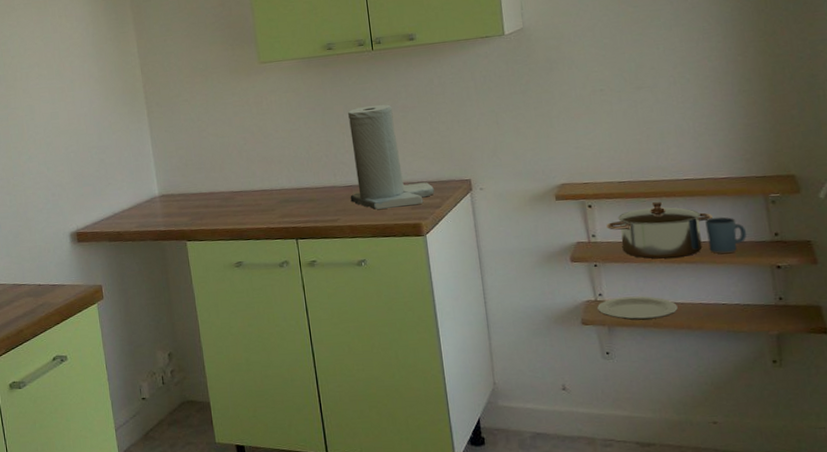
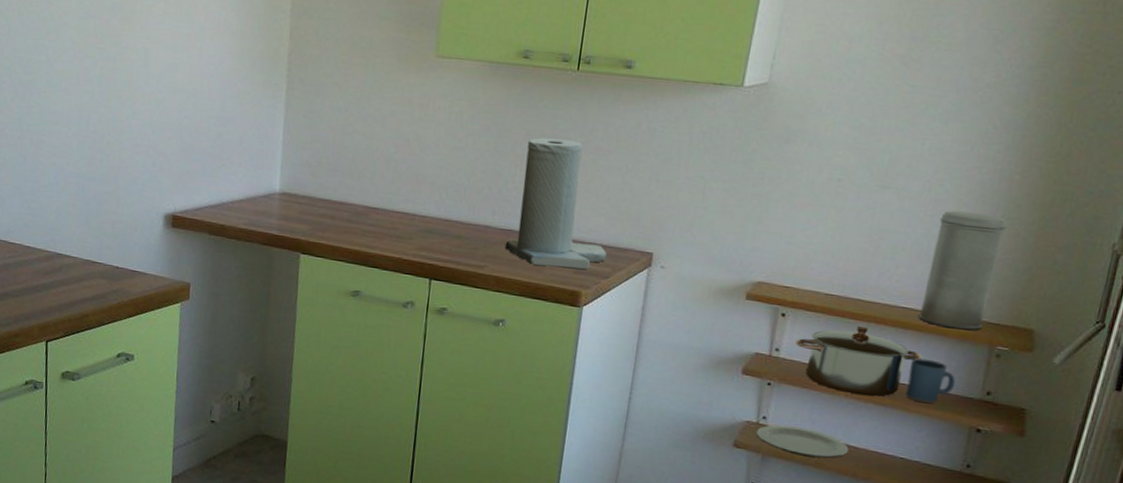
canister: none [690,91,754,189] -> present [918,210,1007,331]

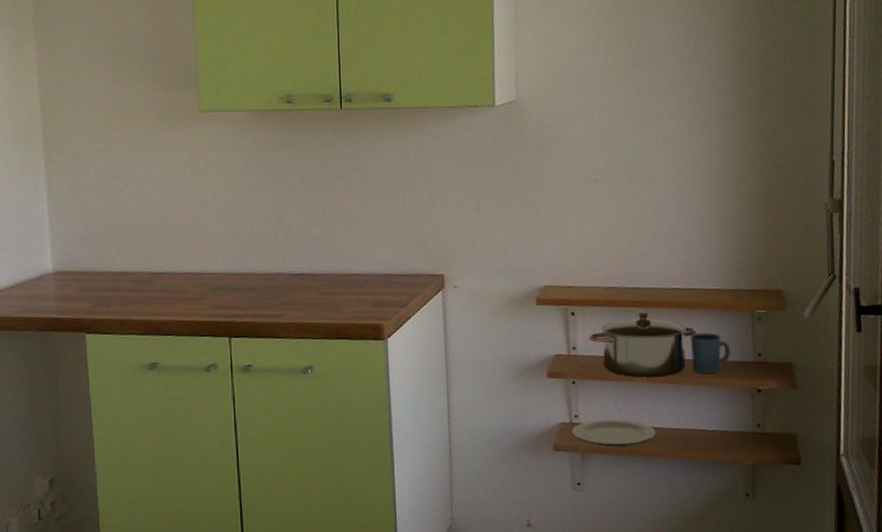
paper towel: present [504,137,607,269] -> none [300,176,401,305]
canister: present [918,210,1007,331] -> none [686,193,742,301]

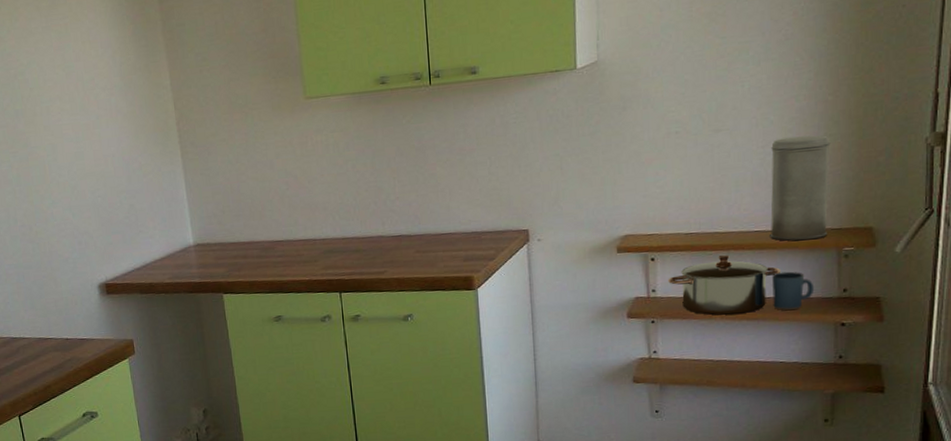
plate: present [572,418,656,447] -> none [651,353,734,379]
canister: none [686,193,742,301] -> present [770,135,831,241]

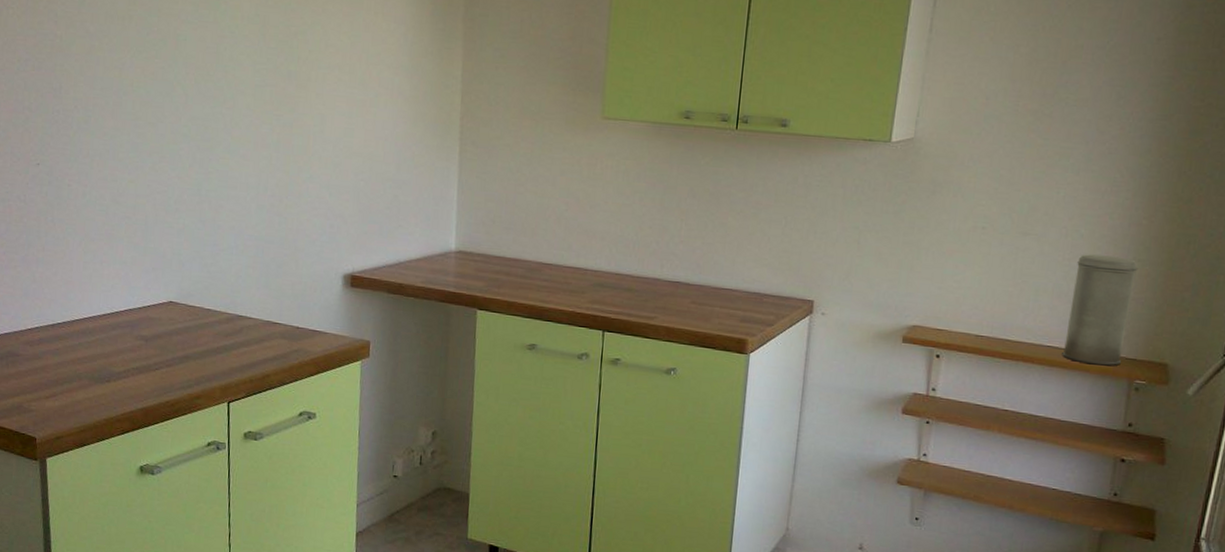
cooking pot: present [668,254,782,316] -> none [950,364,1069,431]
mug: present [772,271,815,311] -> none [1054,393,1100,437]

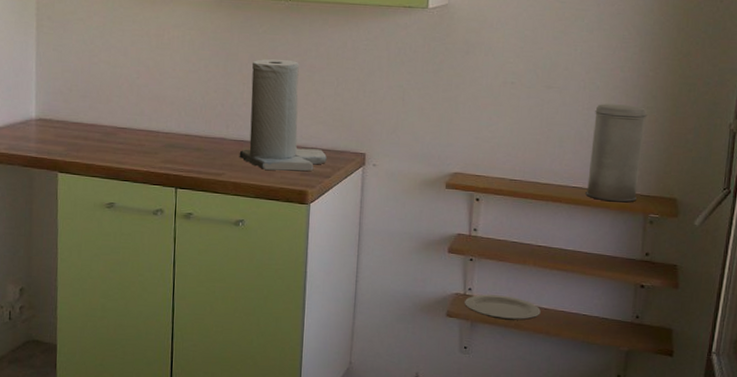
paper towel: none [673,193,771,318] -> present [239,59,327,172]
plate: none [918,461,1004,492] -> present [465,294,541,320]

